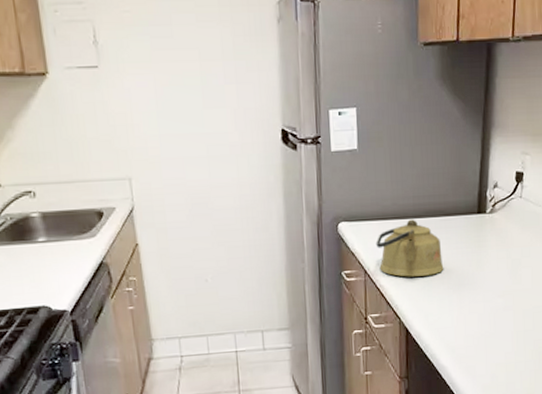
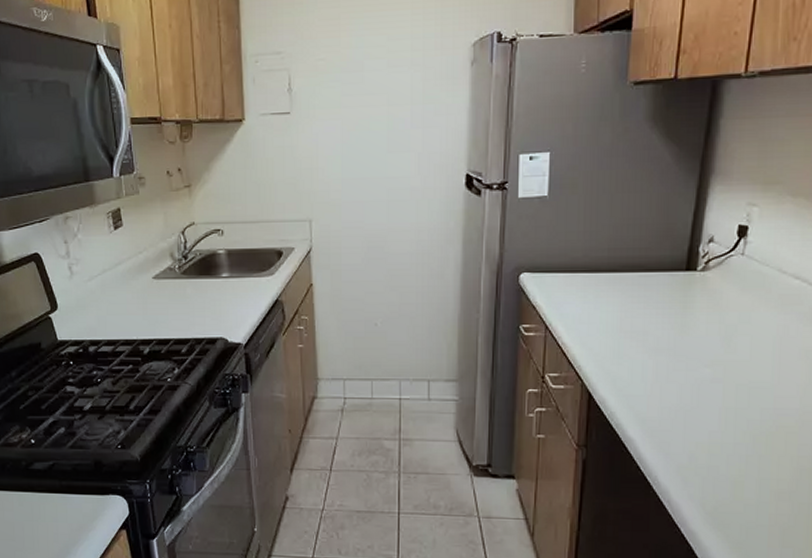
kettle: present [375,219,444,277] -> none [560,273,640,336]

